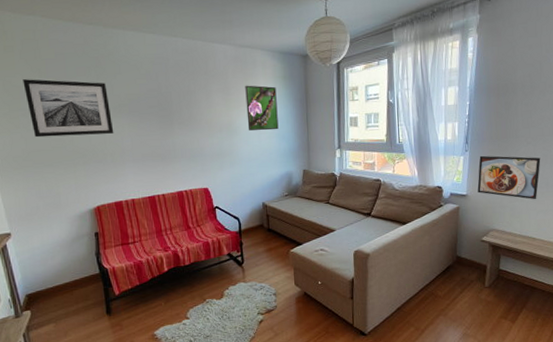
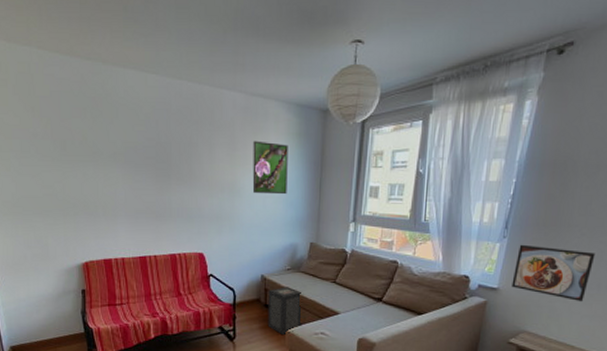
wall art: present [23,79,114,138] -> none [15,118,108,184]
speaker: none [270,211,302,255] -> present [268,287,301,334]

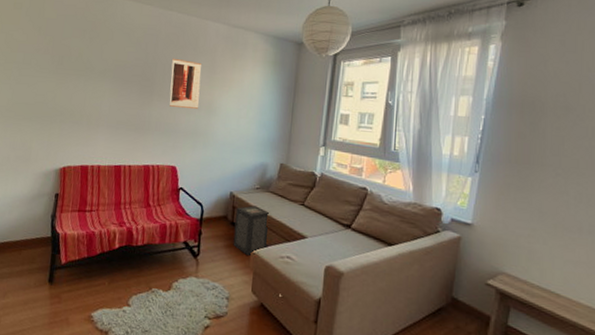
wall art: none [187,135,222,192] -> present [169,58,202,110]
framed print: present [252,140,288,195] -> none [228,66,264,116]
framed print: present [512,244,596,302] -> none [486,180,573,246]

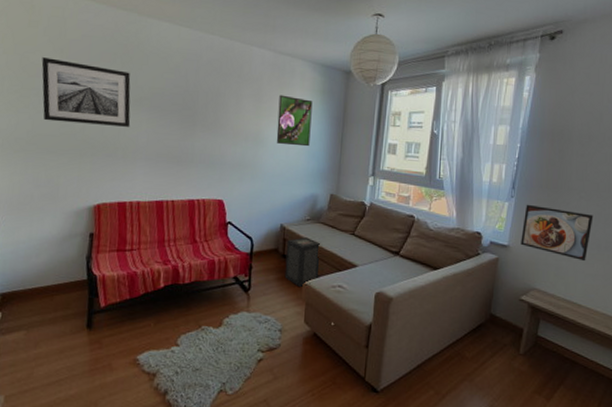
wall art: none [21,35,97,97] -> present [41,57,131,127]
wall art: present [169,58,202,110] -> none [213,86,248,141]
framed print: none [228,66,264,116] -> present [276,94,313,147]
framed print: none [486,180,573,246] -> present [521,204,594,262]

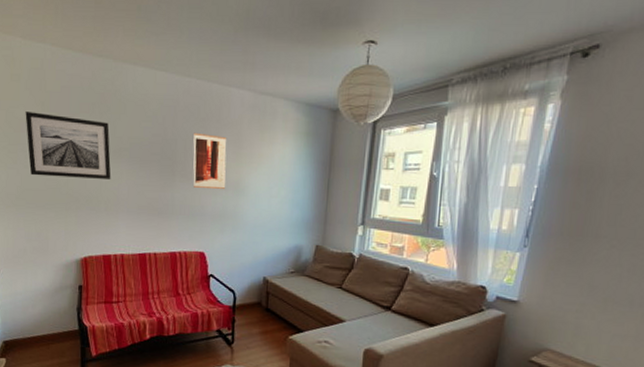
wall art: none [213,86,248,141] -> present [193,132,227,190]
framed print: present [276,94,313,147] -> none [257,139,296,195]
speaker: present [284,237,320,287] -> none [268,290,305,341]
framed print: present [521,204,594,262] -> none [533,254,627,320]

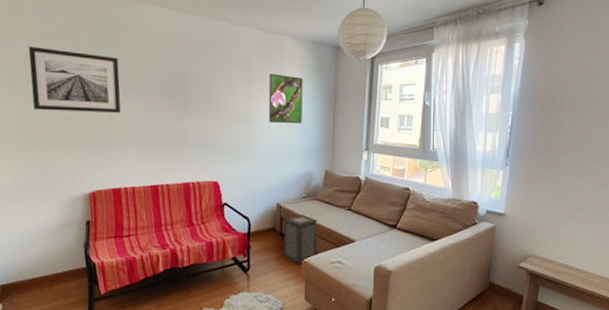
wall art: present [193,132,227,190] -> none [204,67,238,121]
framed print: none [257,139,296,195] -> present [268,73,303,124]
speaker: none [268,290,305,341] -> present [283,215,318,264]

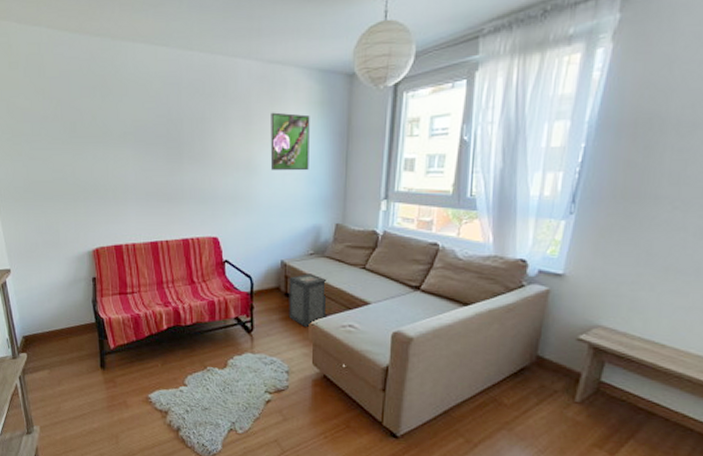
wall art: present [28,46,121,113] -> none [26,100,118,167]

